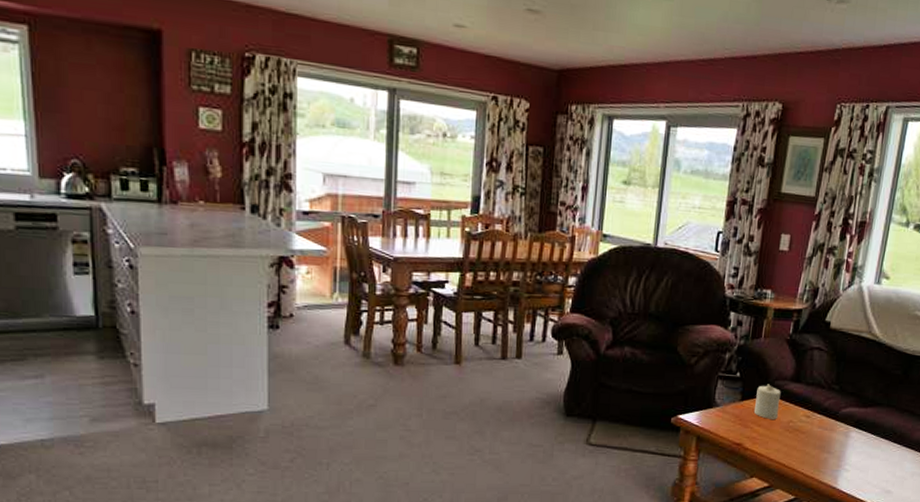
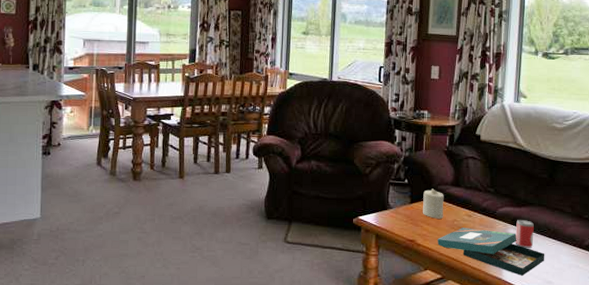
board game: none [768,430,888,484] -> present [437,228,545,276]
beer can: none [856,421,879,454] -> present [515,219,534,248]

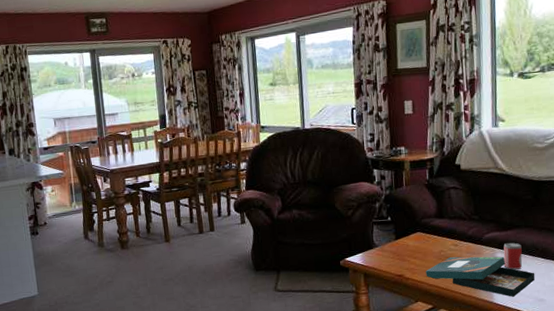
candle: present [422,188,444,219] -> none [407,223,430,252]

